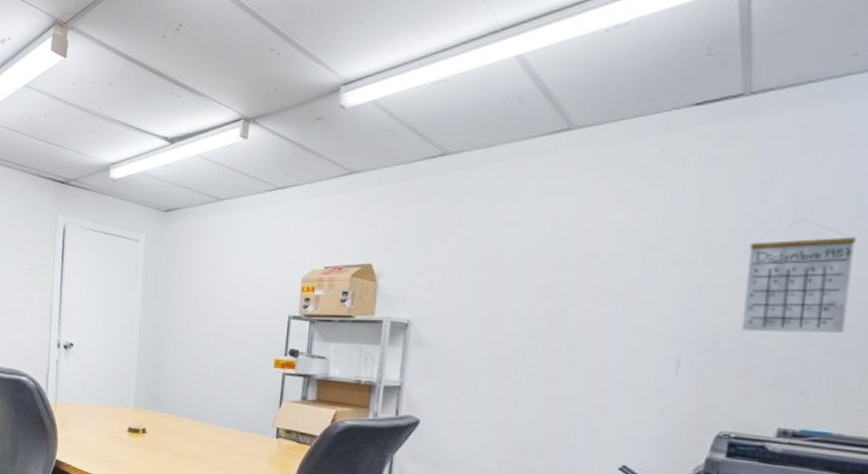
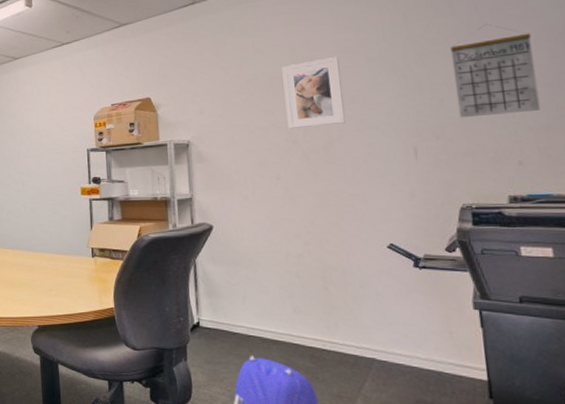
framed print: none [530,240,608,322] -> present [282,57,347,129]

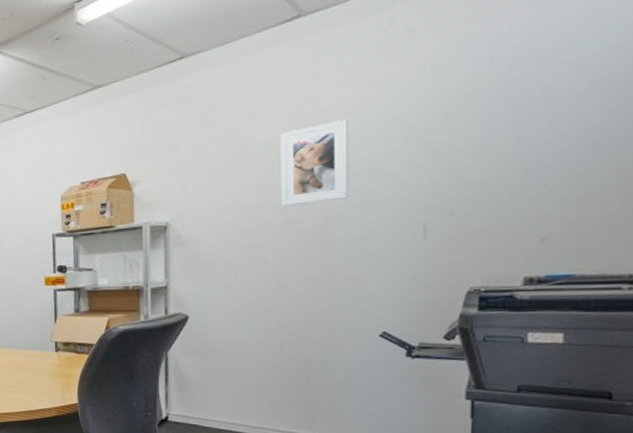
calendar: present [450,24,540,118] -> none [481,74,583,190]

